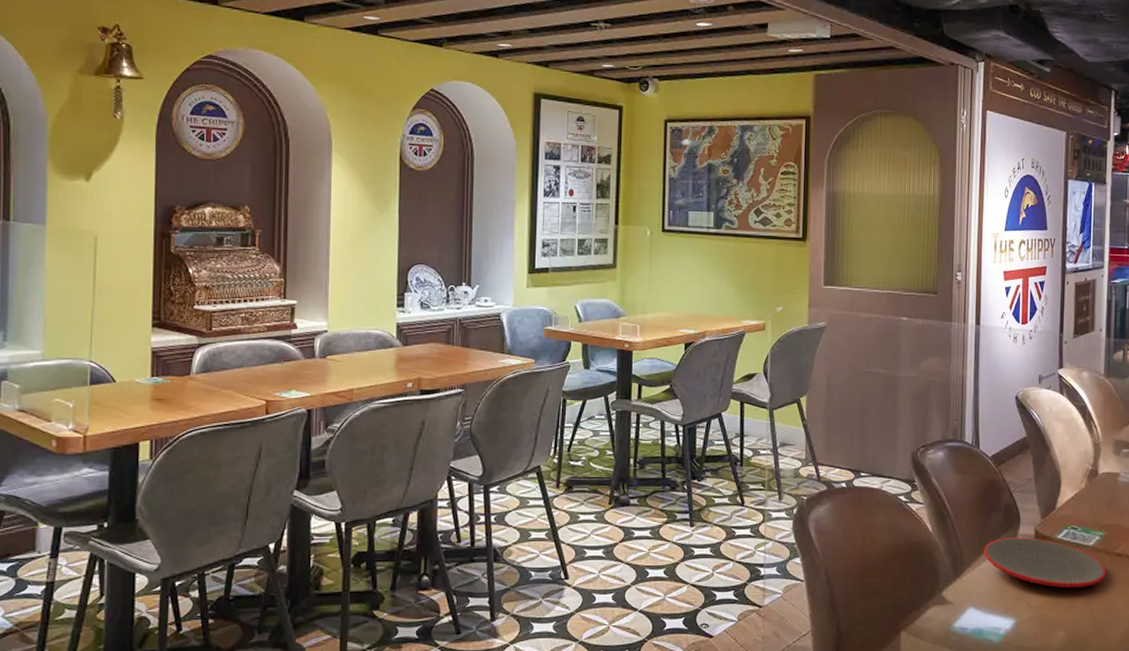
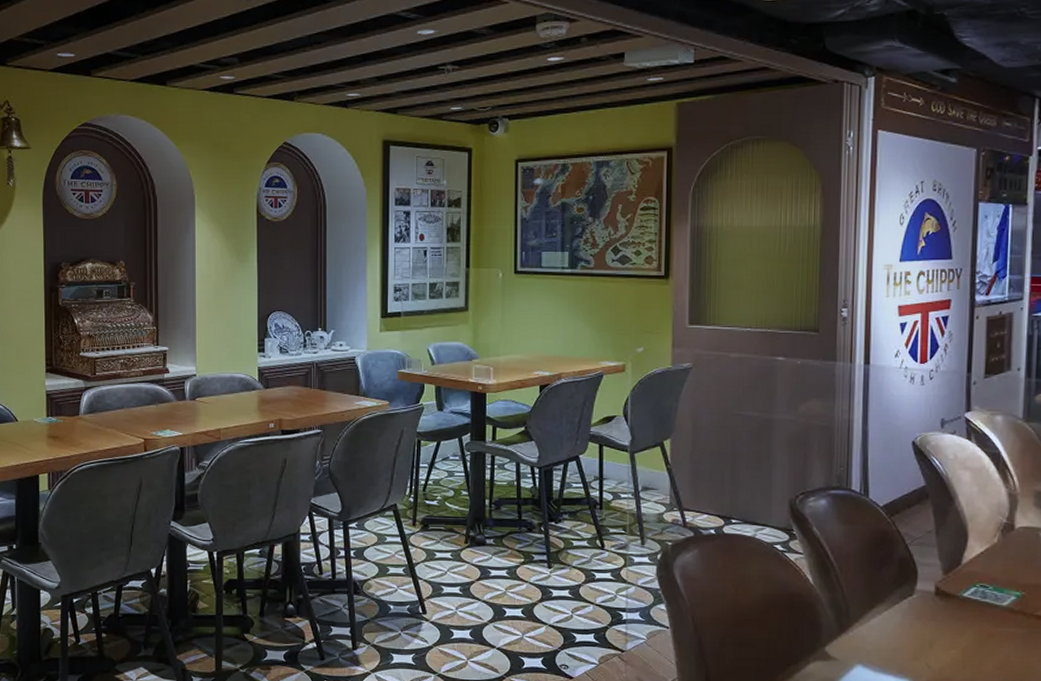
plate: present [983,537,1107,589] -> none [873,593,1024,652]

